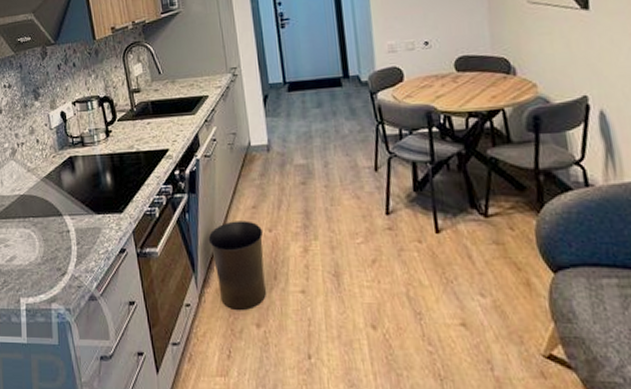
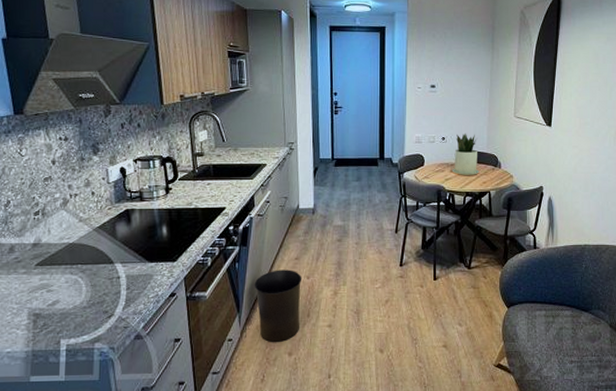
planter: none [443,32,485,90] -> present [452,133,480,176]

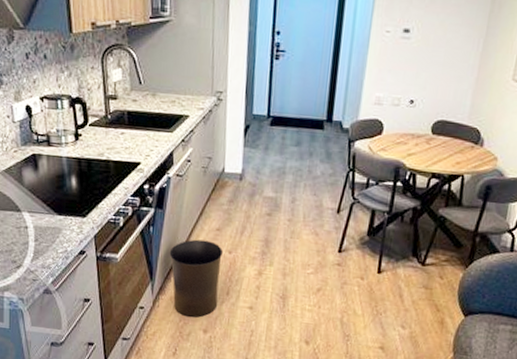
planter: present [452,133,480,176] -> none [417,96,457,153]

